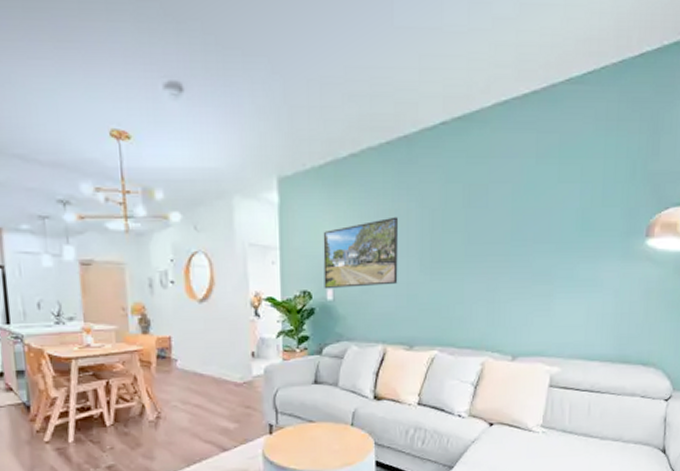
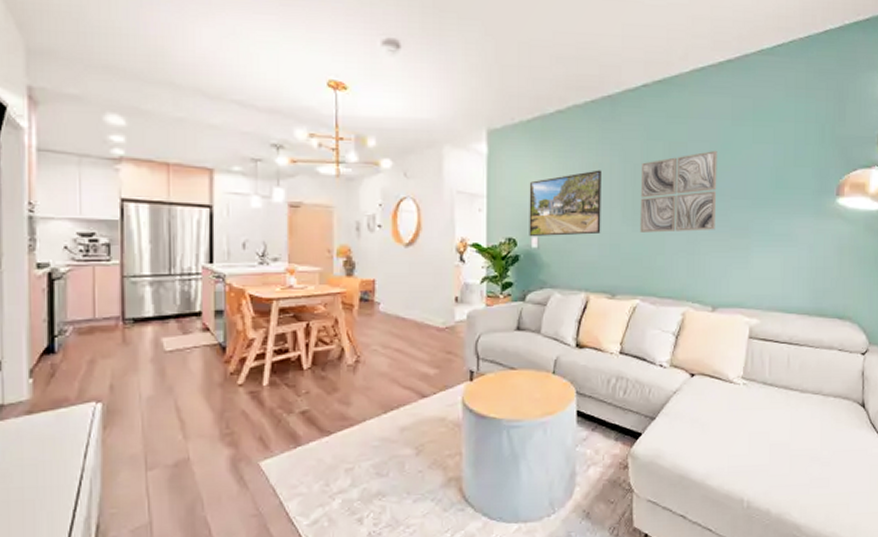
wall art: none [438,191,520,281] -> present [640,150,717,233]

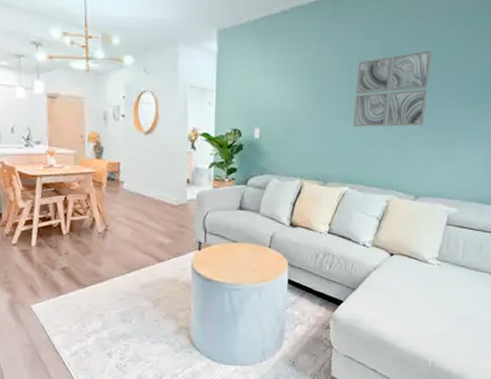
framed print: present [529,170,601,236] -> none [252,68,320,128]

